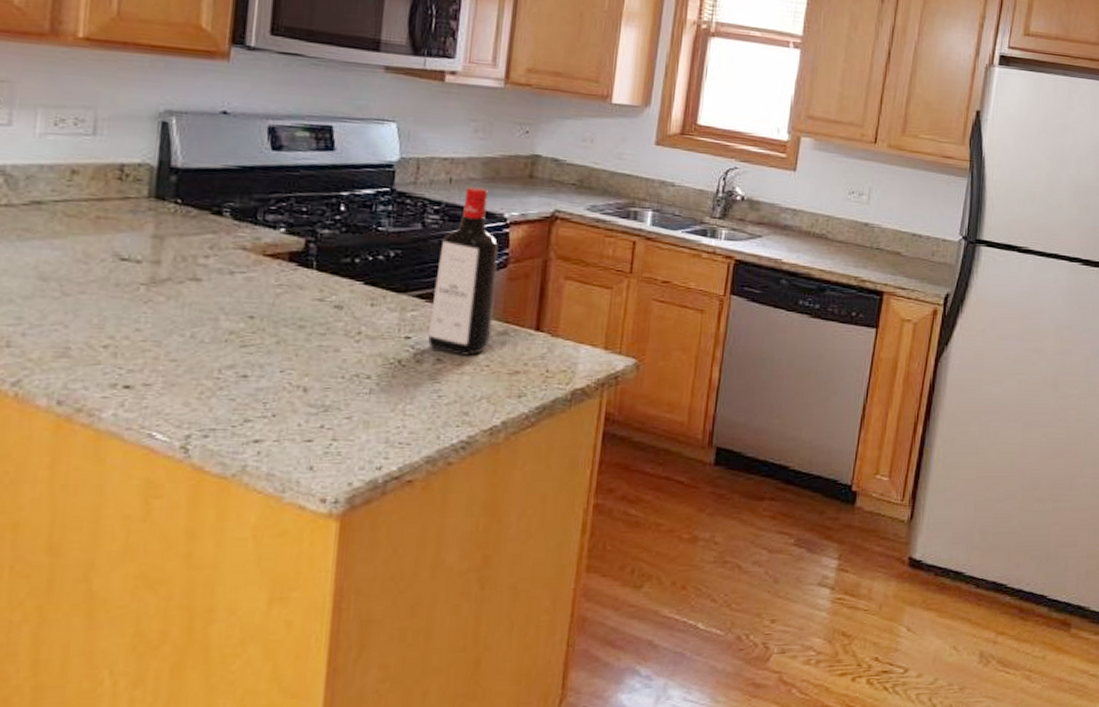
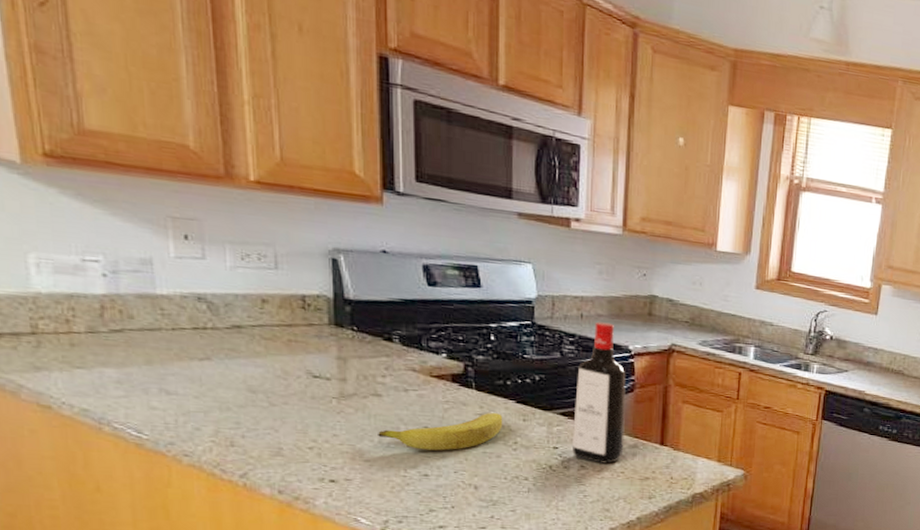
fruit: none [191,297,347,345] -> present [378,413,503,451]

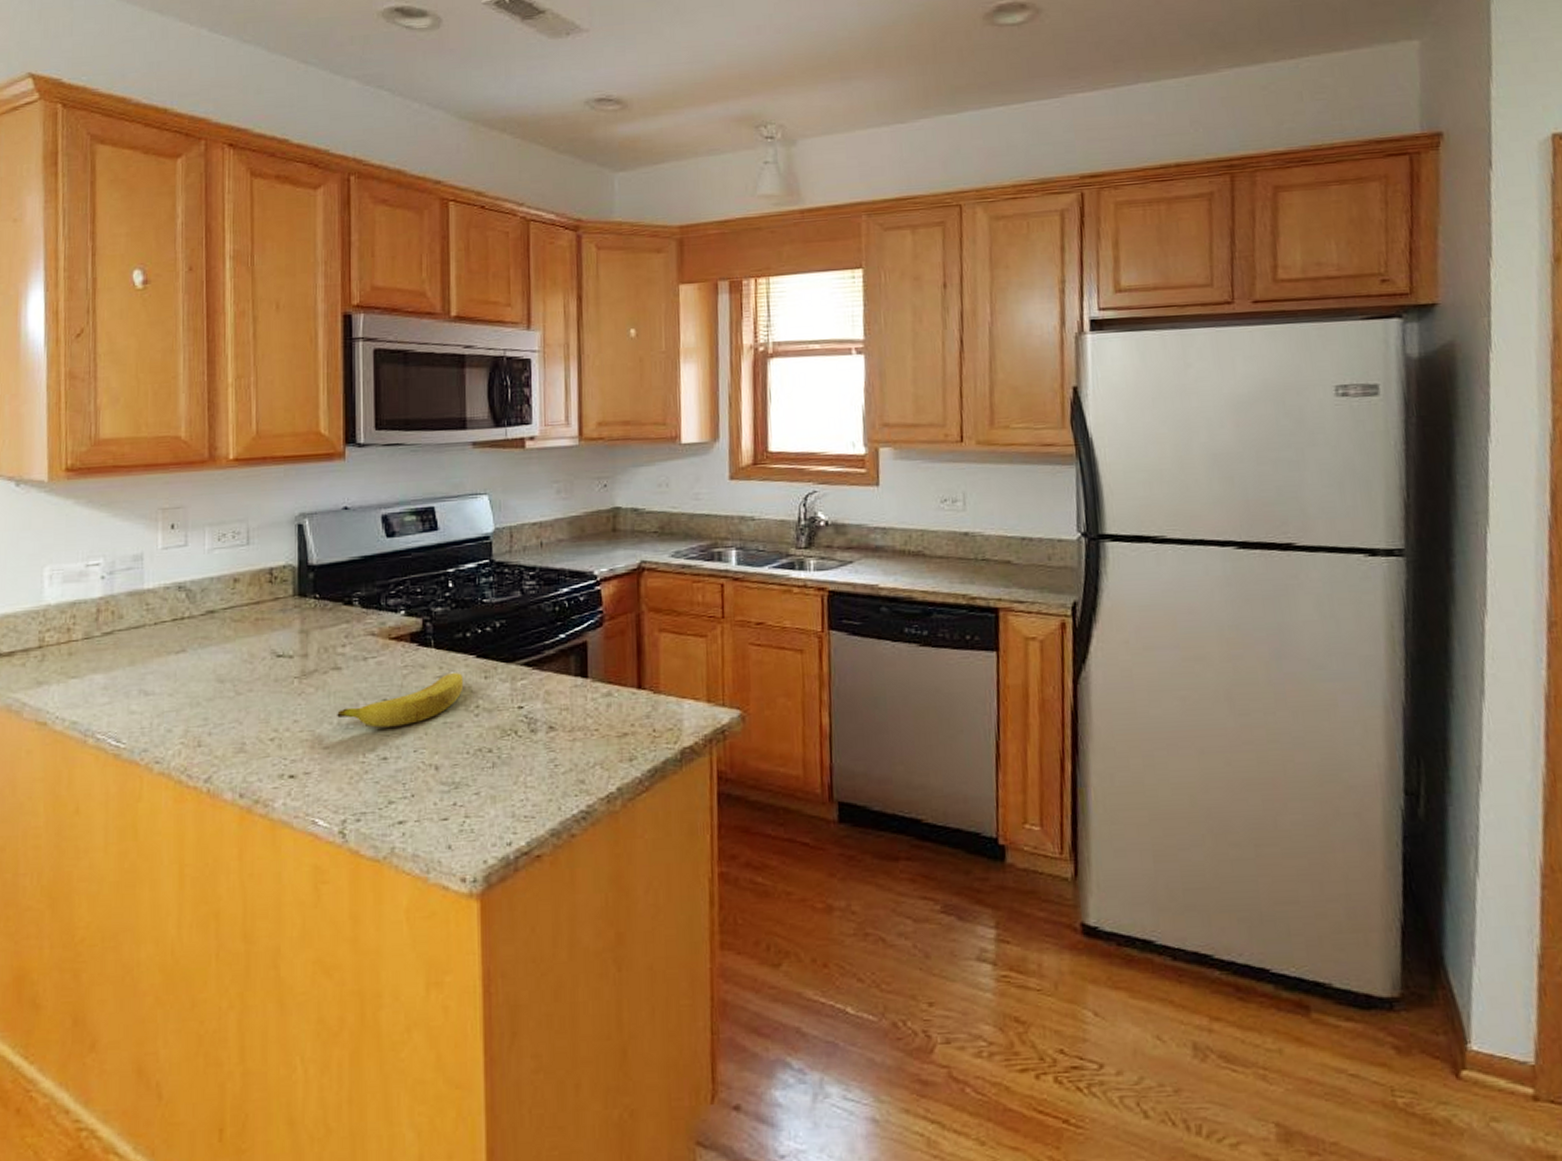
liquor bottle: present [573,322,626,464] -> none [538,547,596,721]

